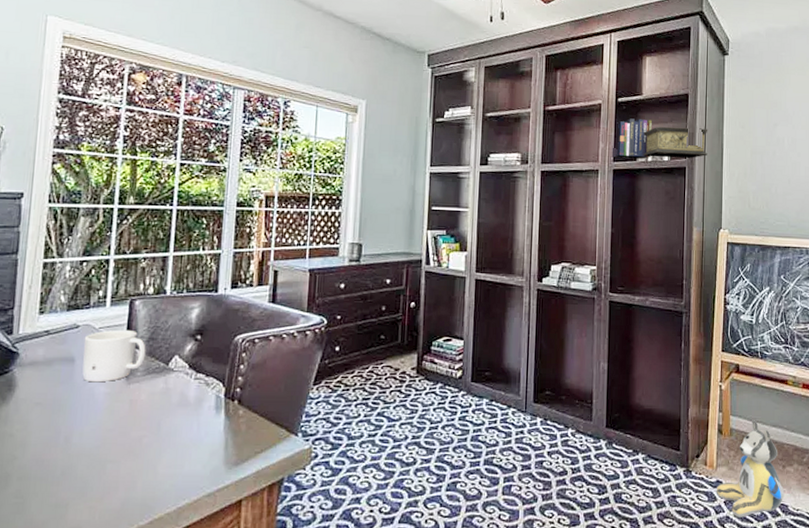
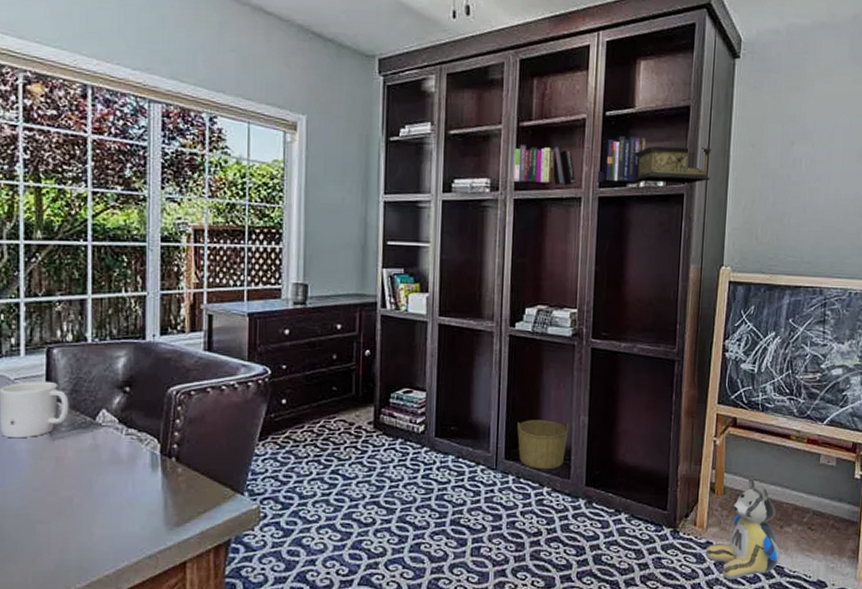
books: none [538,125,594,160] -> present [511,145,576,186]
basket: none [544,366,591,413] -> present [516,420,569,470]

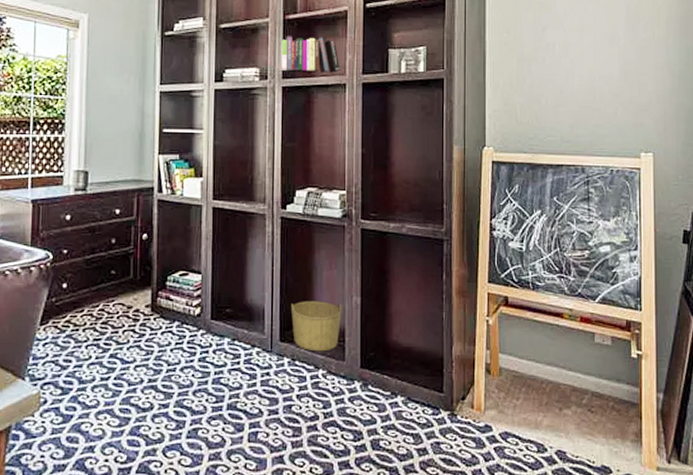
books: present [597,136,645,185] -> none [360,26,405,71]
decorative box: present [634,145,712,185] -> none [395,33,468,70]
stuffed animal: present [705,478,781,580] -> none [484,358,562,466]

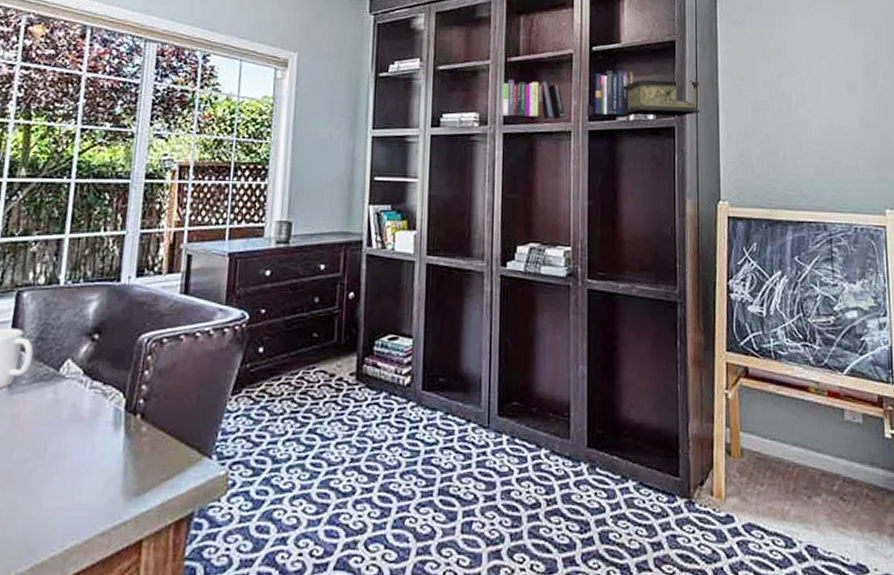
basket: present [290,301,342,352] -> none [510,370,567,428]
books: none [360,26,405,71] -> present [586,70,633,118]
decorative box: none [395,33,468,70] -> present [623,79,700,117]

